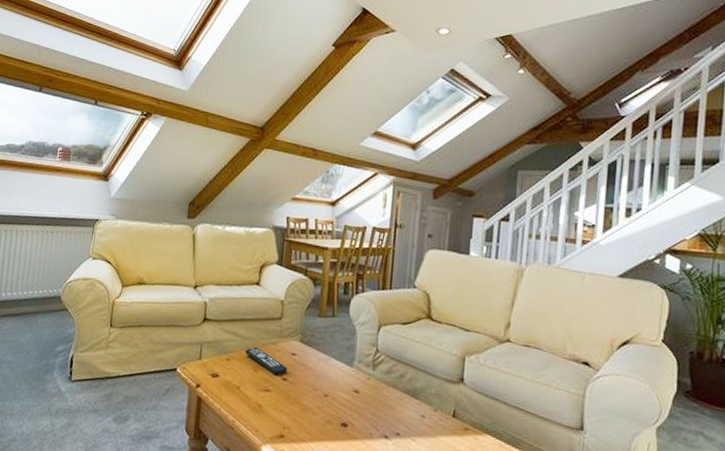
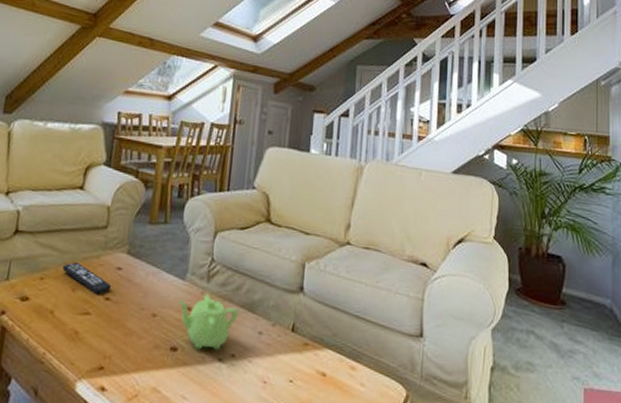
teapot: none [346,380,403,429] -> present [177,294,239,351]

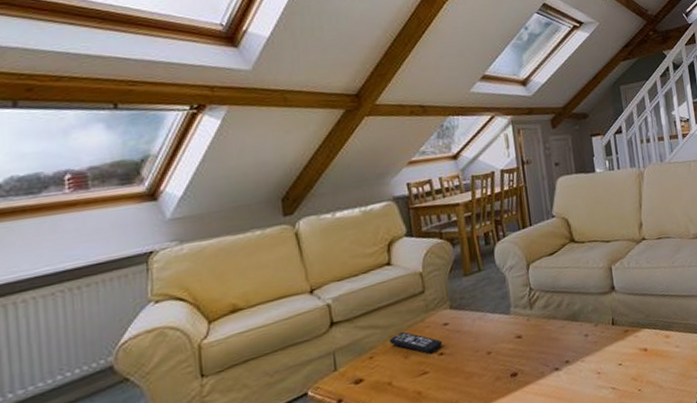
teapot: present [177,294,239,351] -> none [507,319,565,369]

